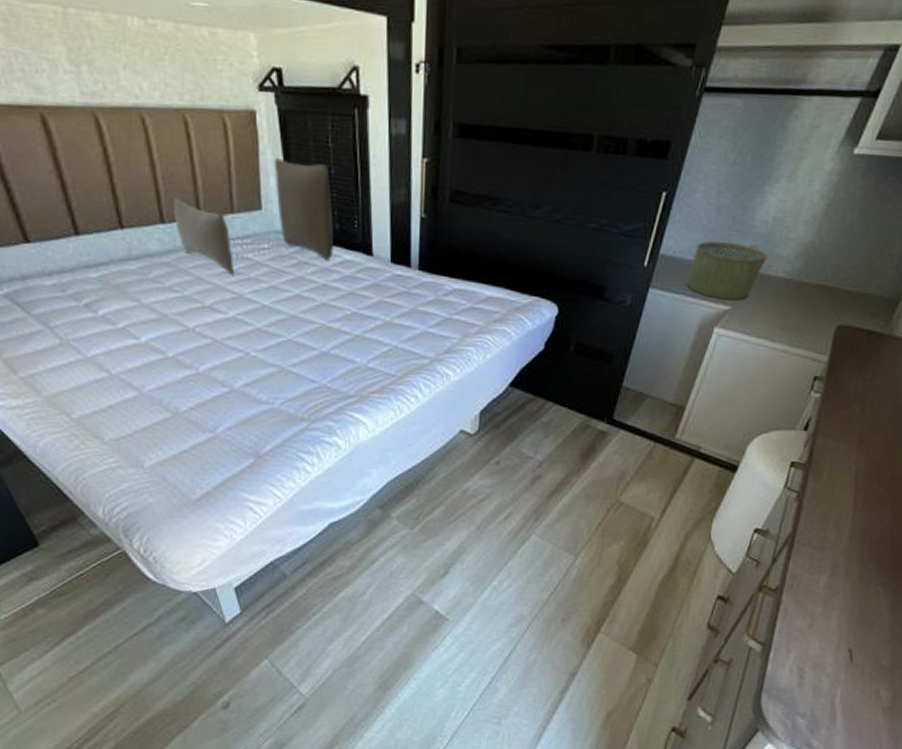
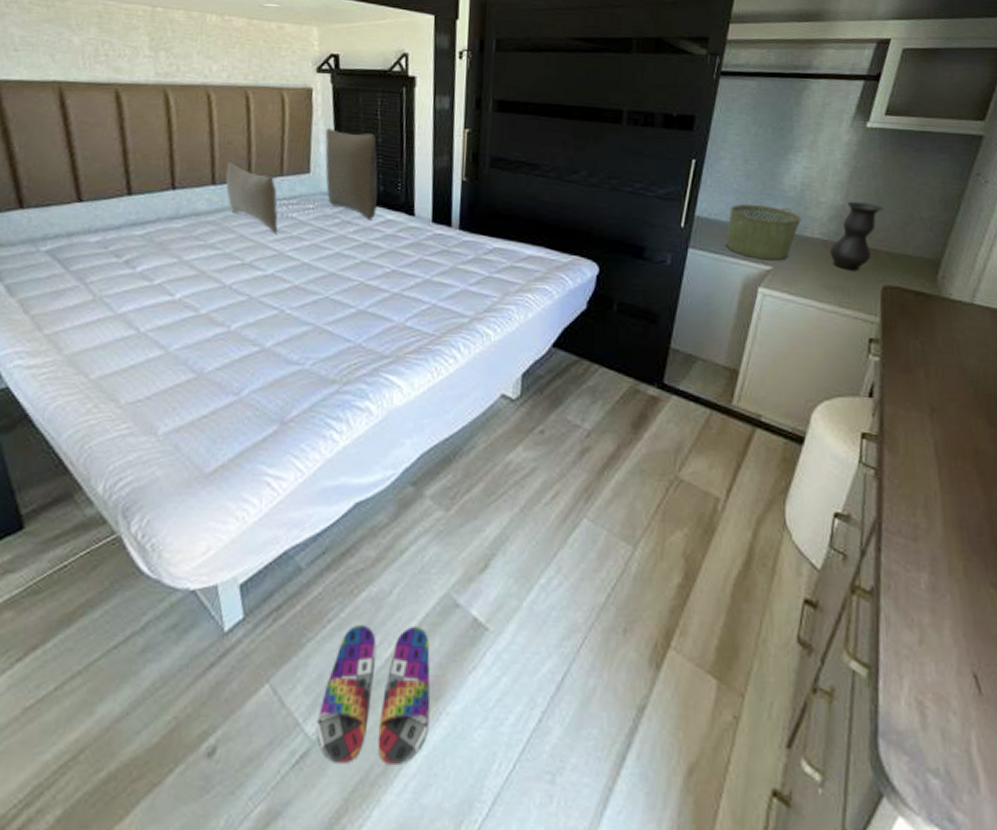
slippers: none [309,616,401,712] -> present [317,624,430,764]
vase: none [790,237,853,310] -> present [829,201,883,271]

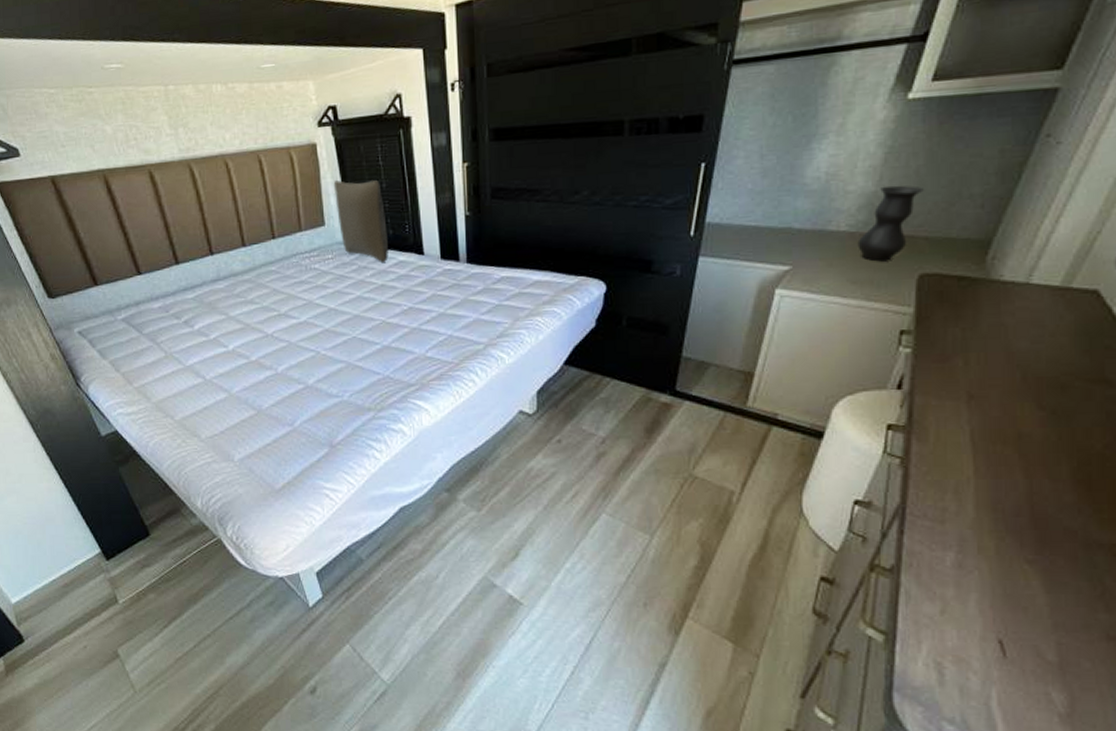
pillow: present [225,162,278,233] -> none [252,224,305,285]
slippers: present [317,624,430,764] -> none [390,600,480,702]
basket: present [726,203,802,262] -> none [739,201,826,262]

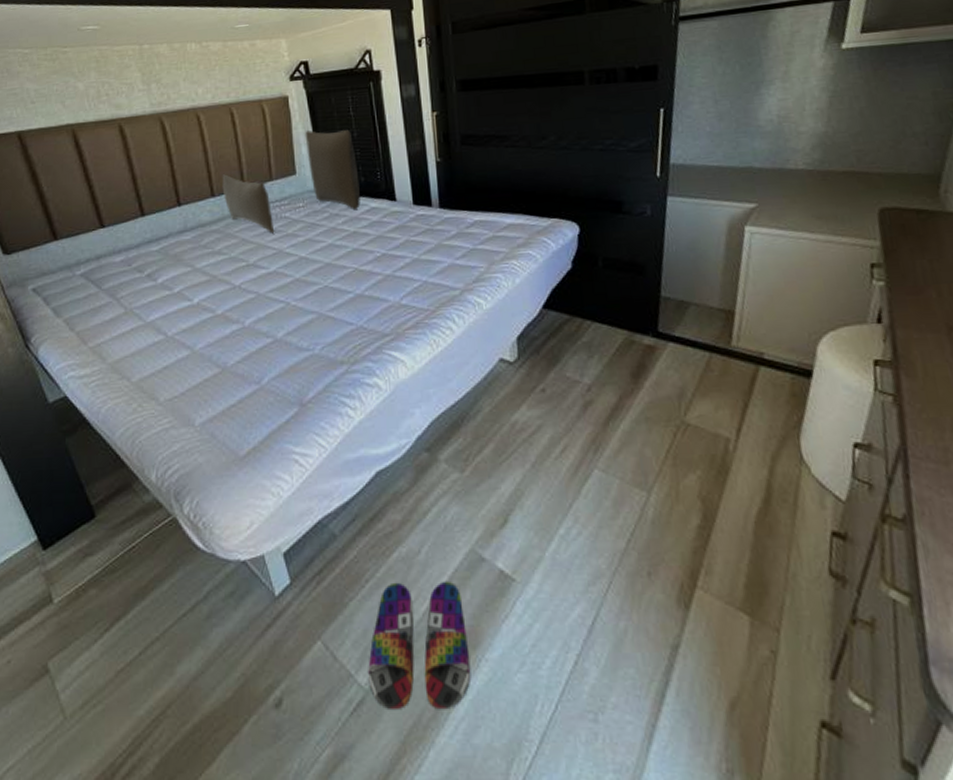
pillow: none [252,224,305,285] -> present [222,174,275,234]
slippers: none [390,600,480,702] -> present [368,581,471,709]
vase: present [857,185,924,262] -> none [816,125,870,197]

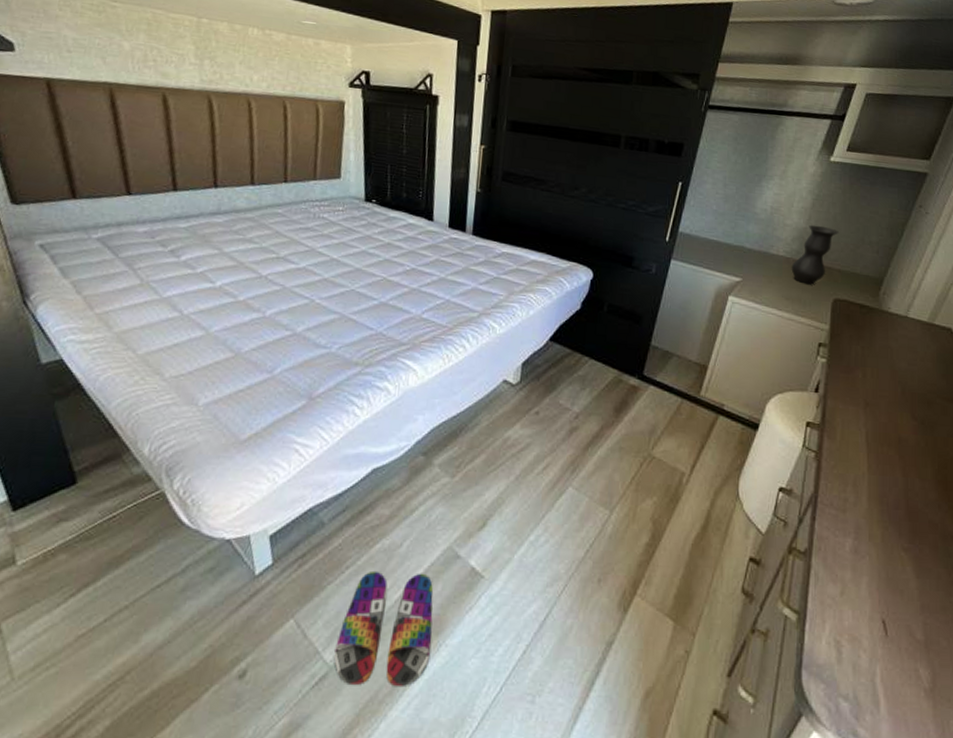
pillow: present [222,174,275,234] -> none [263,165,311,231]
pillow: present [305,130,360,209] -> none [354,139,402,222]
vase: none [816,125,870,197] -> present [791,225,839,285]

